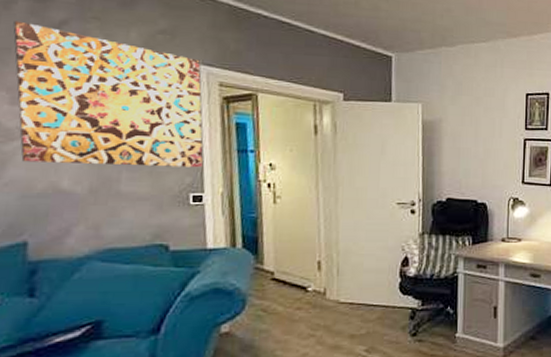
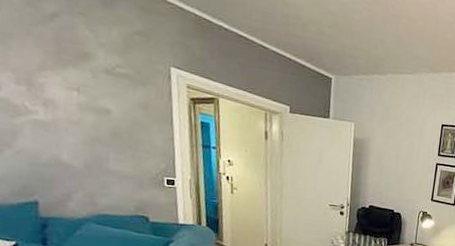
wall art: present [13,20,203,168] -> none [13,8,175,157]

